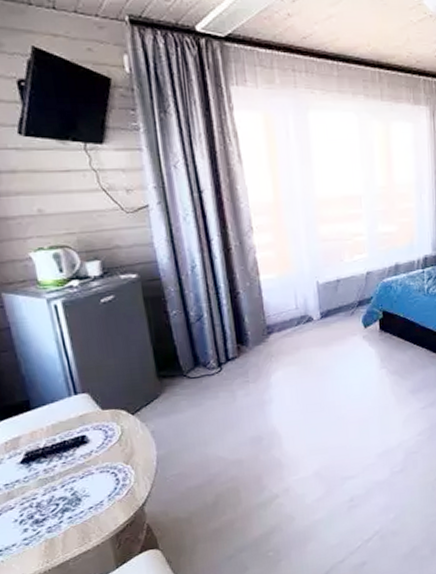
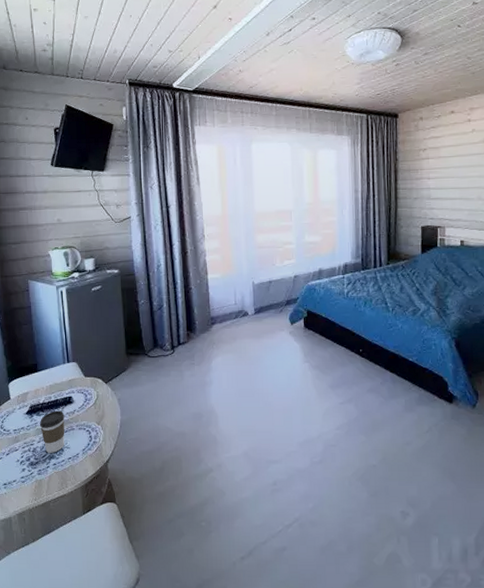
coffee cup: none [42,453,82,506] -> present [39,410,65,453]

